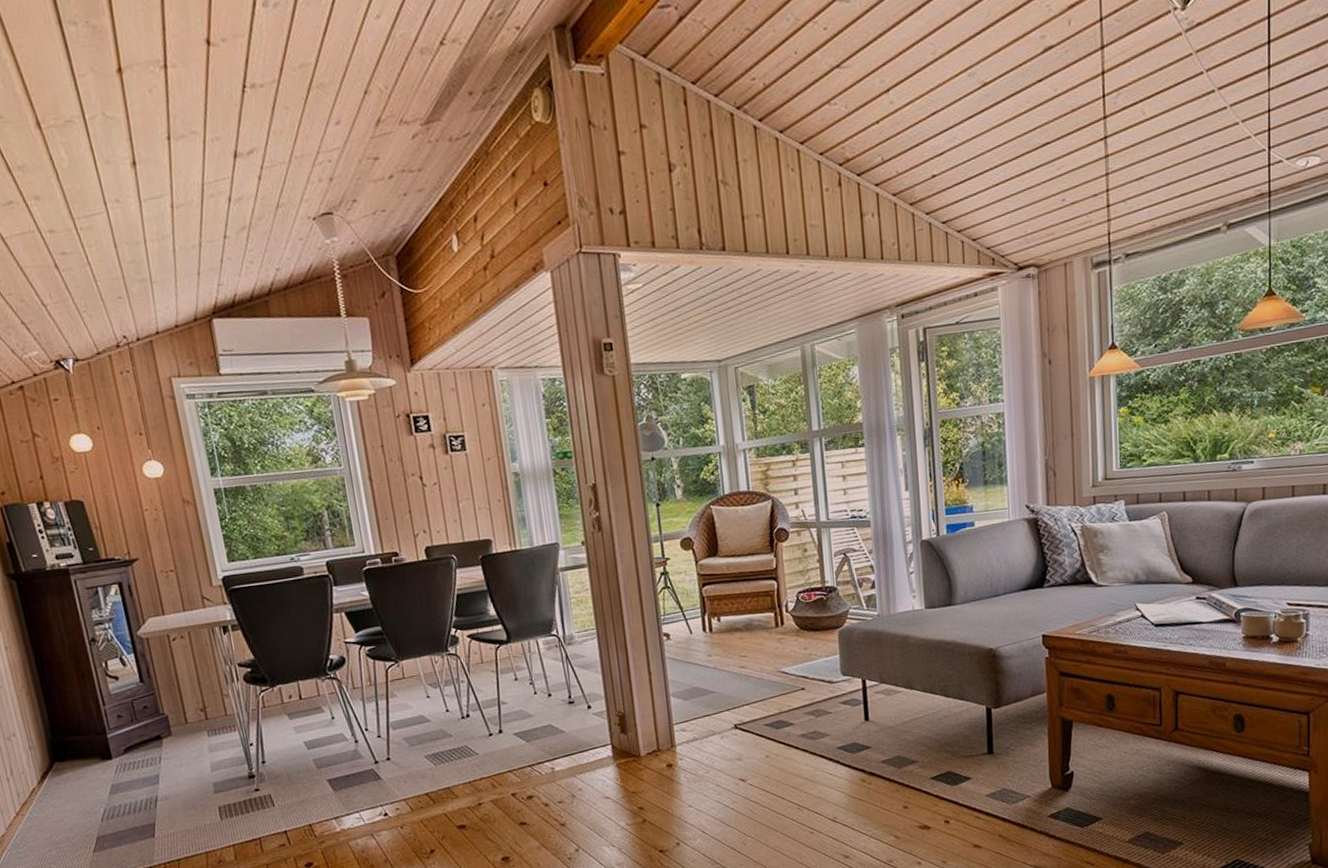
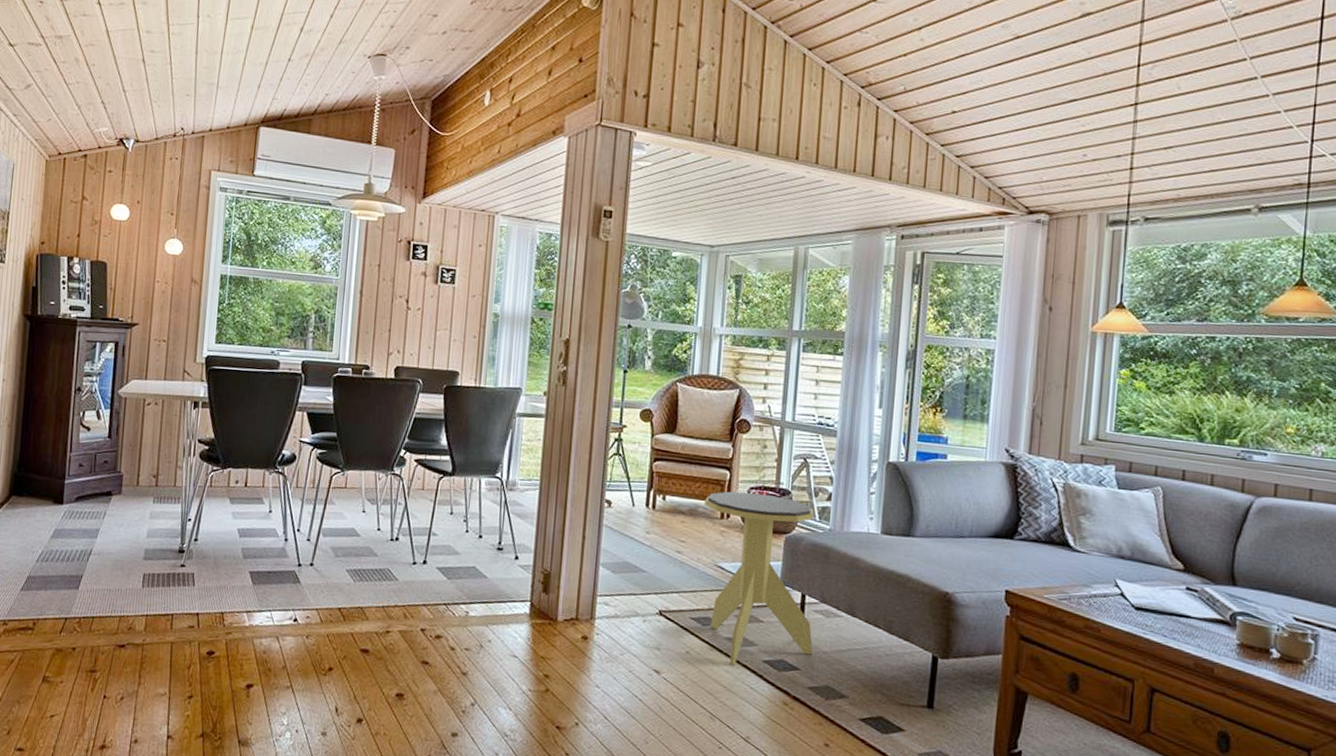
side table: none [758,594,881,758] -> present [704,491,814,665]

